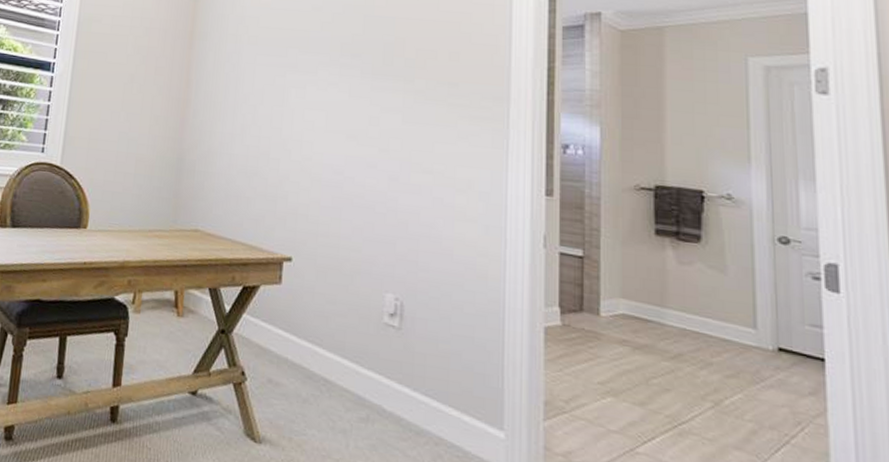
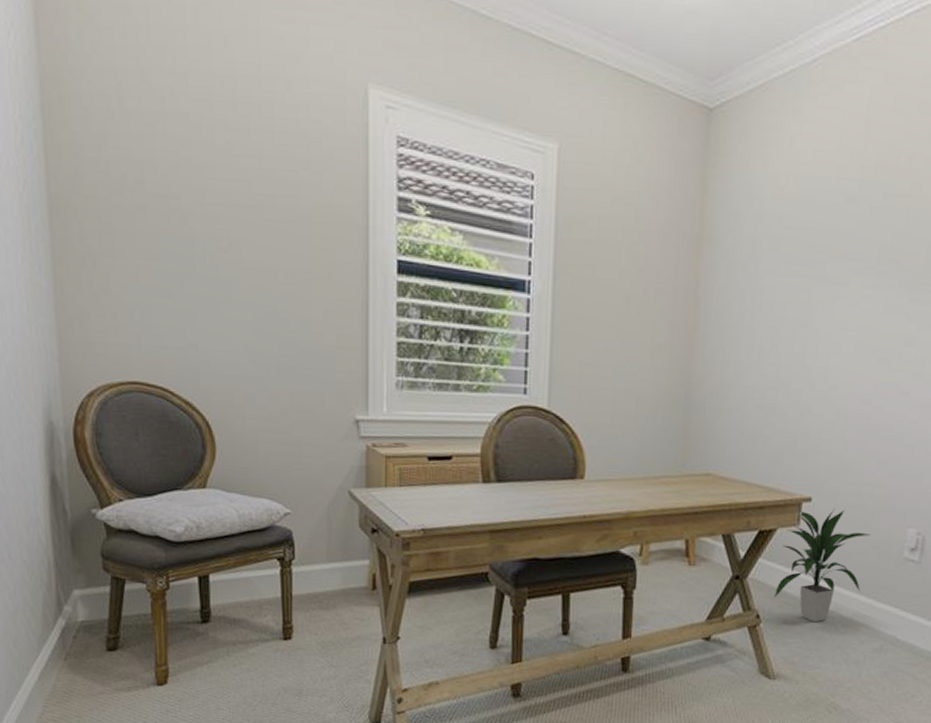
indoor plant: none [258,269,350,385] -> present [773,508,871,623]

